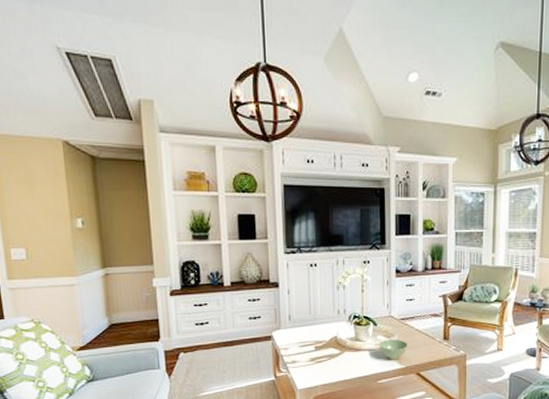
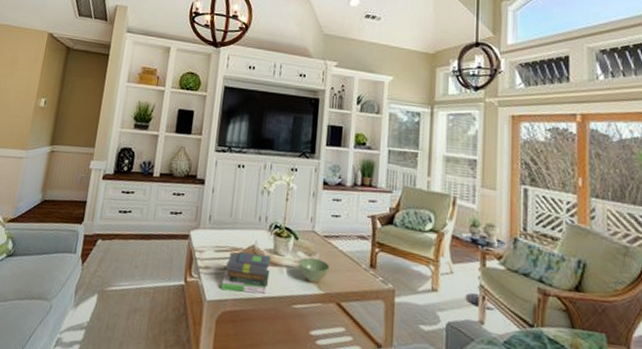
books: none [310,343,354,379] -> present [221,252,271,294]

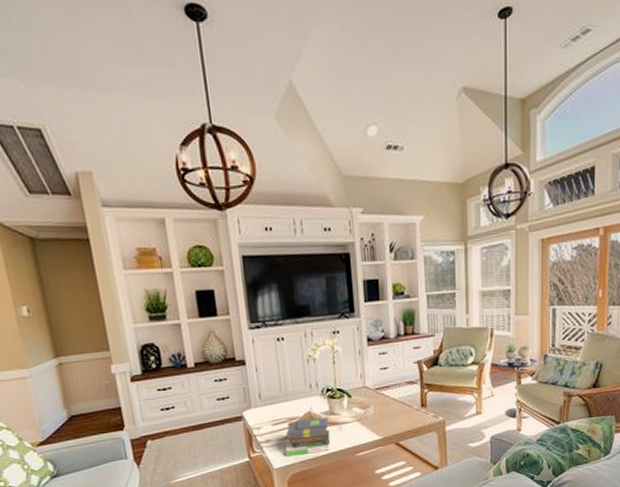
bowl: present [298,257,330,284] -> none [355,409,385,432]

